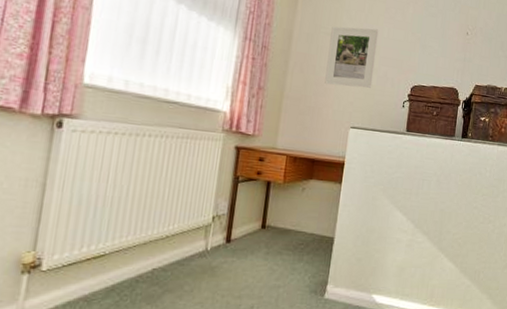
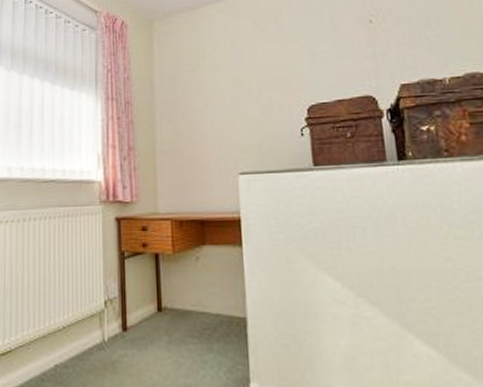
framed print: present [325,26,379,88] -> none [195,50,256,128]

